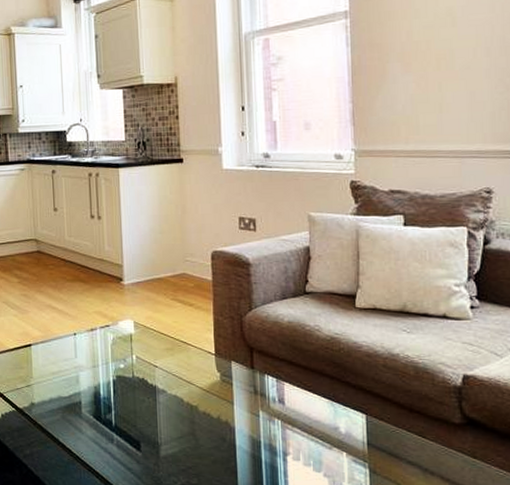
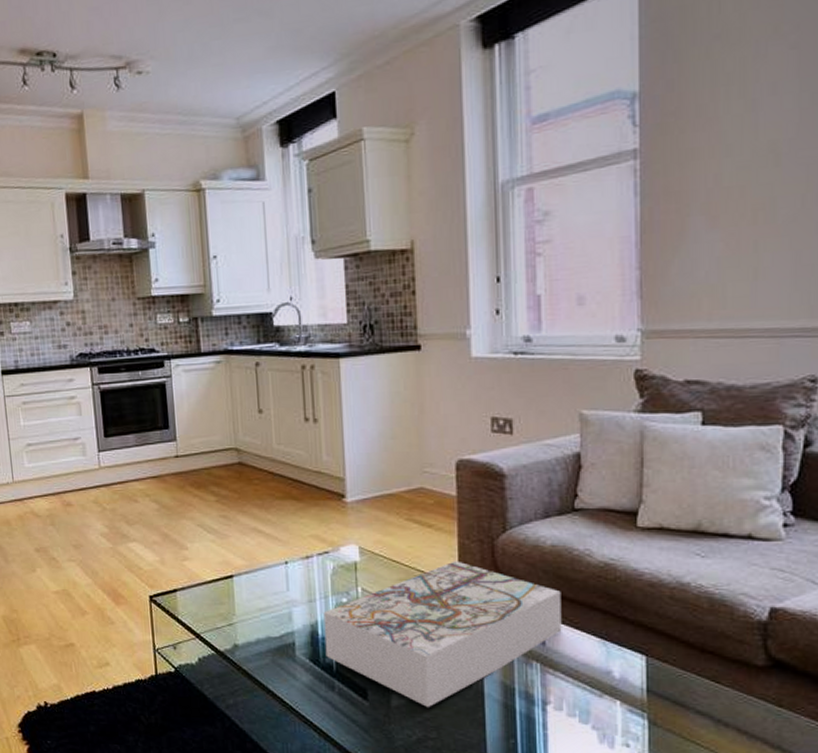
board game: none [105,334,298,457] -> present [323,560,562,707]

